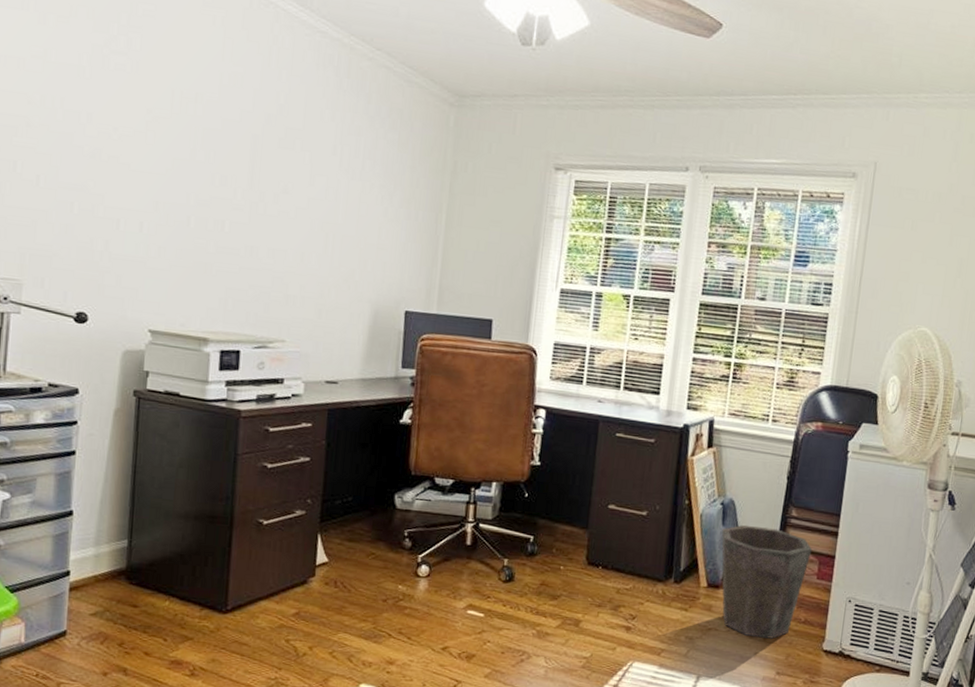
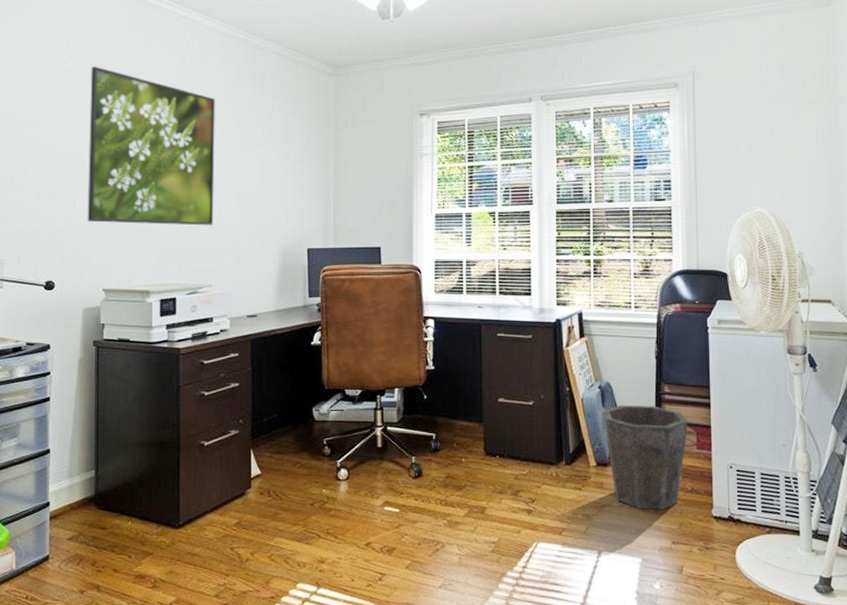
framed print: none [133,50,307,270] -> present [87,66,216,226]

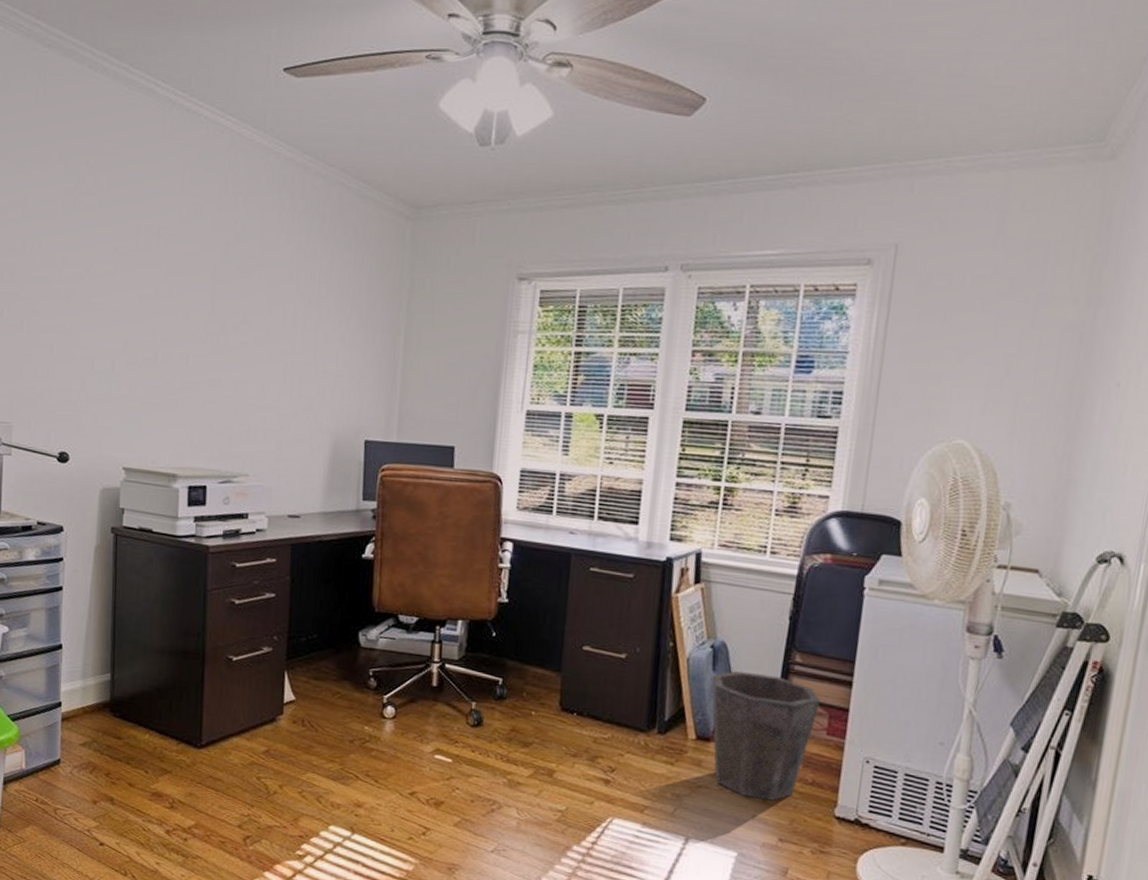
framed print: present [87,66,216,226] -> none [106,188,263,402]

